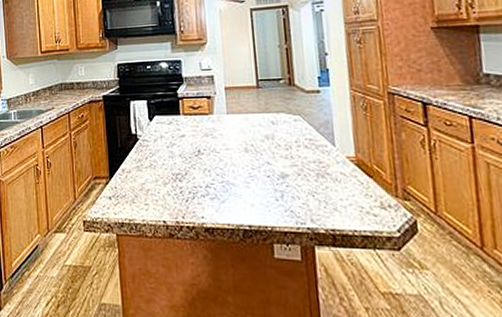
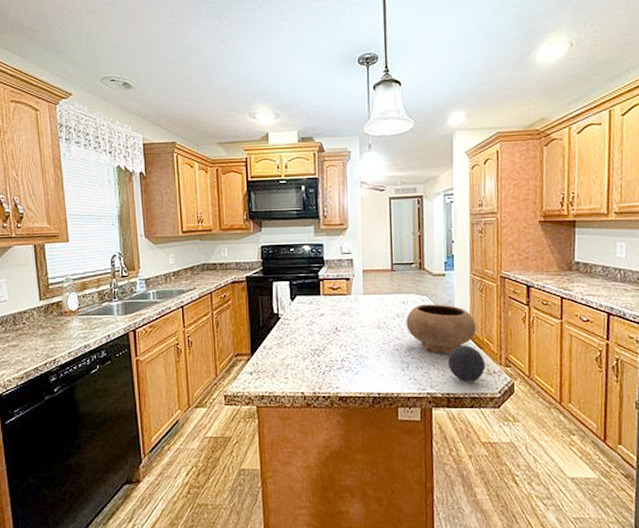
bowl: none [277,124,363,182] -> present [406,304,476,354]
decorative ball: none [329,173,378,217] -> present [447,345,486,382]

